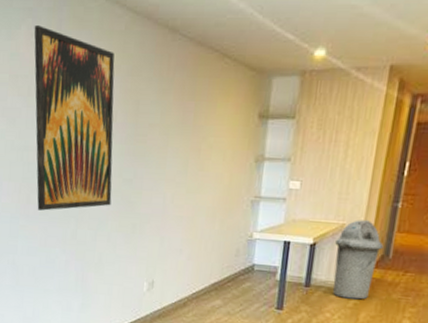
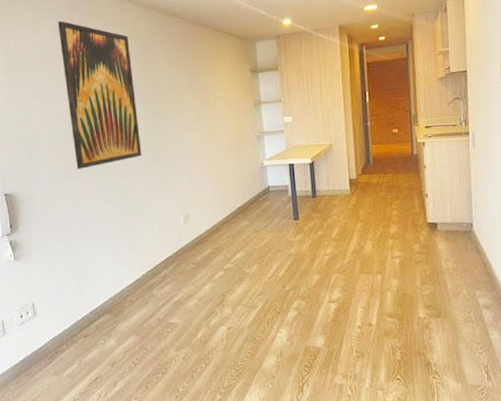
trash can: present [333,219,384,300] -> none [328,138,365,202]

